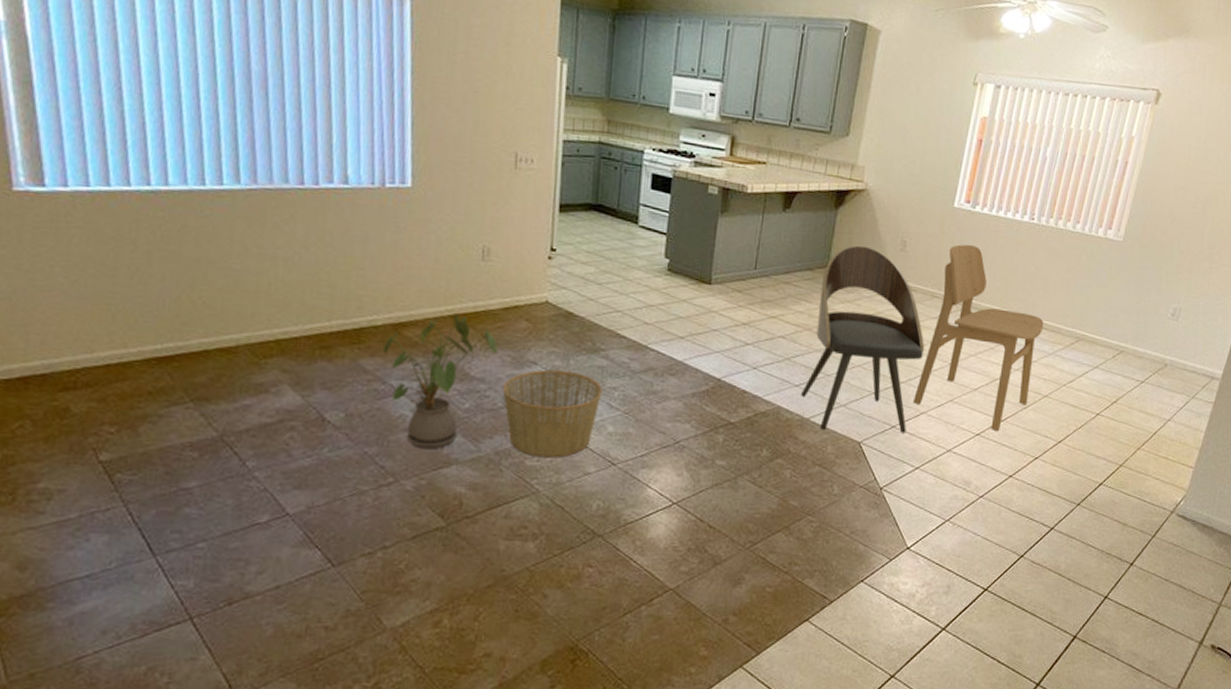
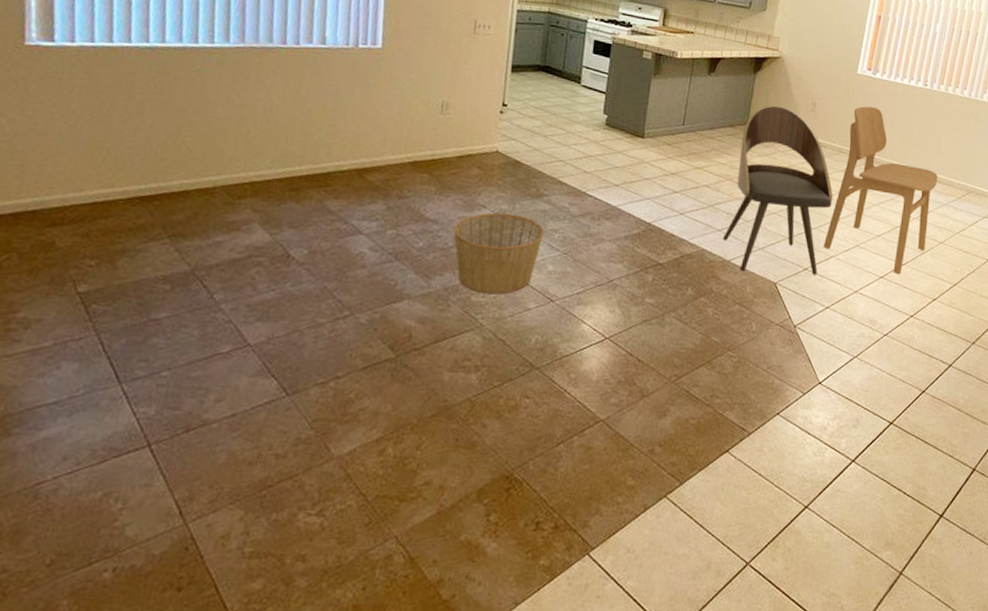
house plant: present [382,315,498,449] -> none [346,162,451,284]

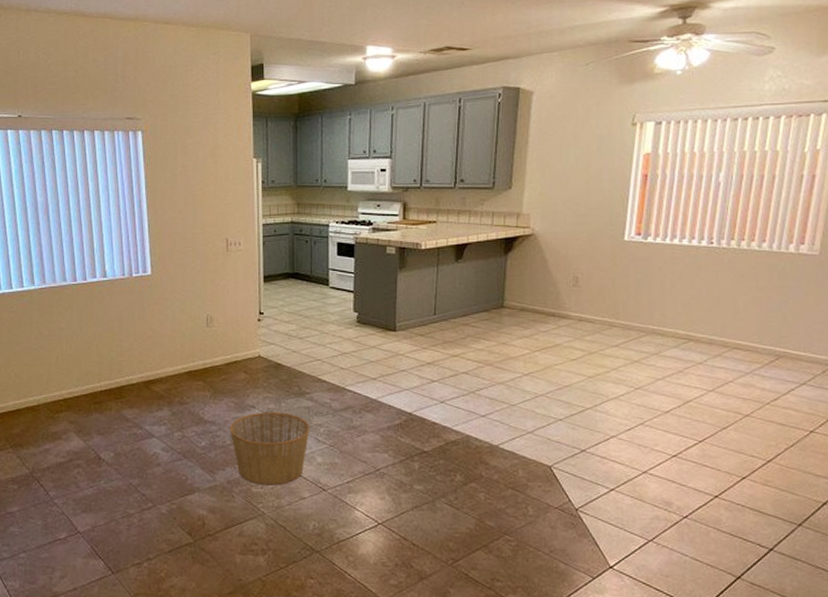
dining chair: present [723,105,833,275] -> none [488,285,608,457]
dining chair: present [823,106,938,275] -> none [600,275,736,453]

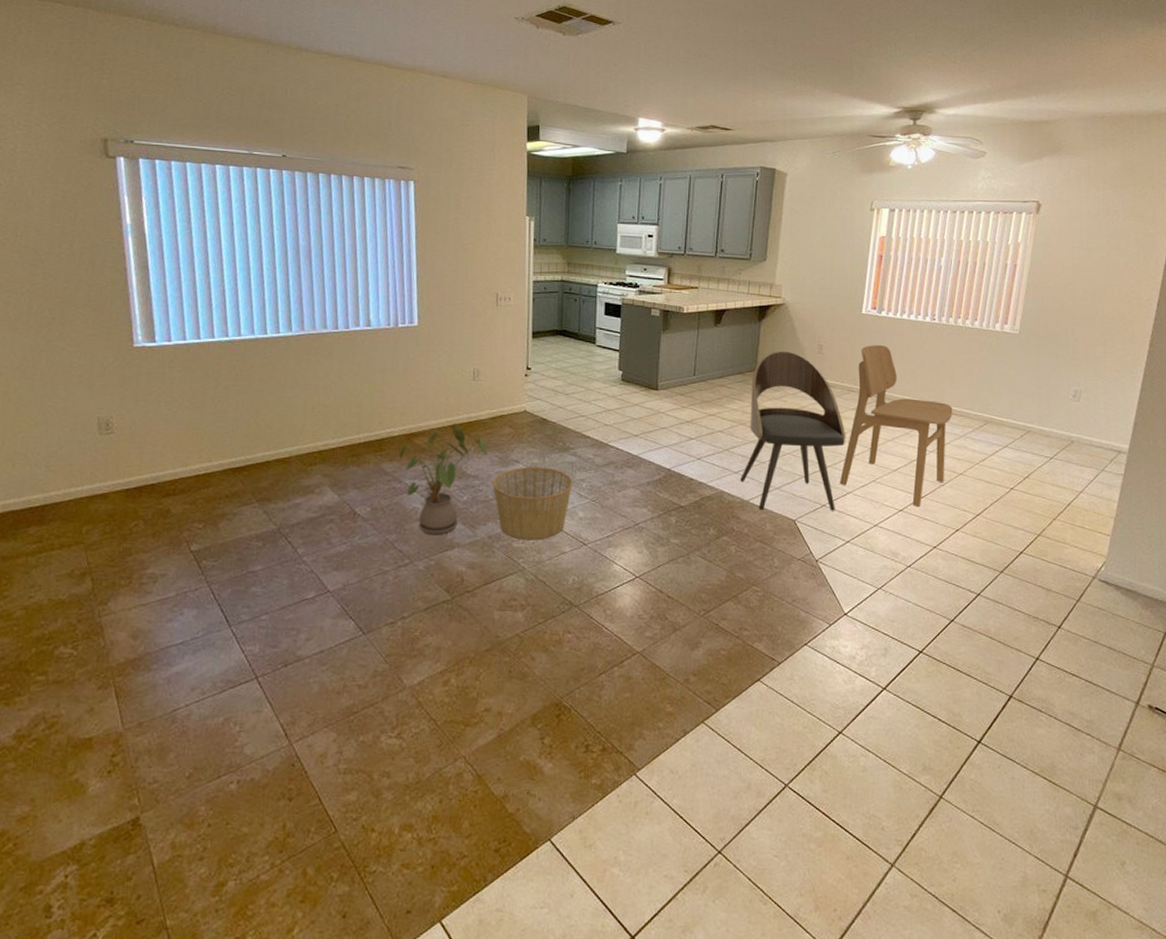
house plant: none [138,372,223,479] -> present [398,425,487,535]
dining chair: none [488,285,608,457] -> present [740,351,846,511]
dining chair: none [600,275,736,453] -> present [839,345,953,508]

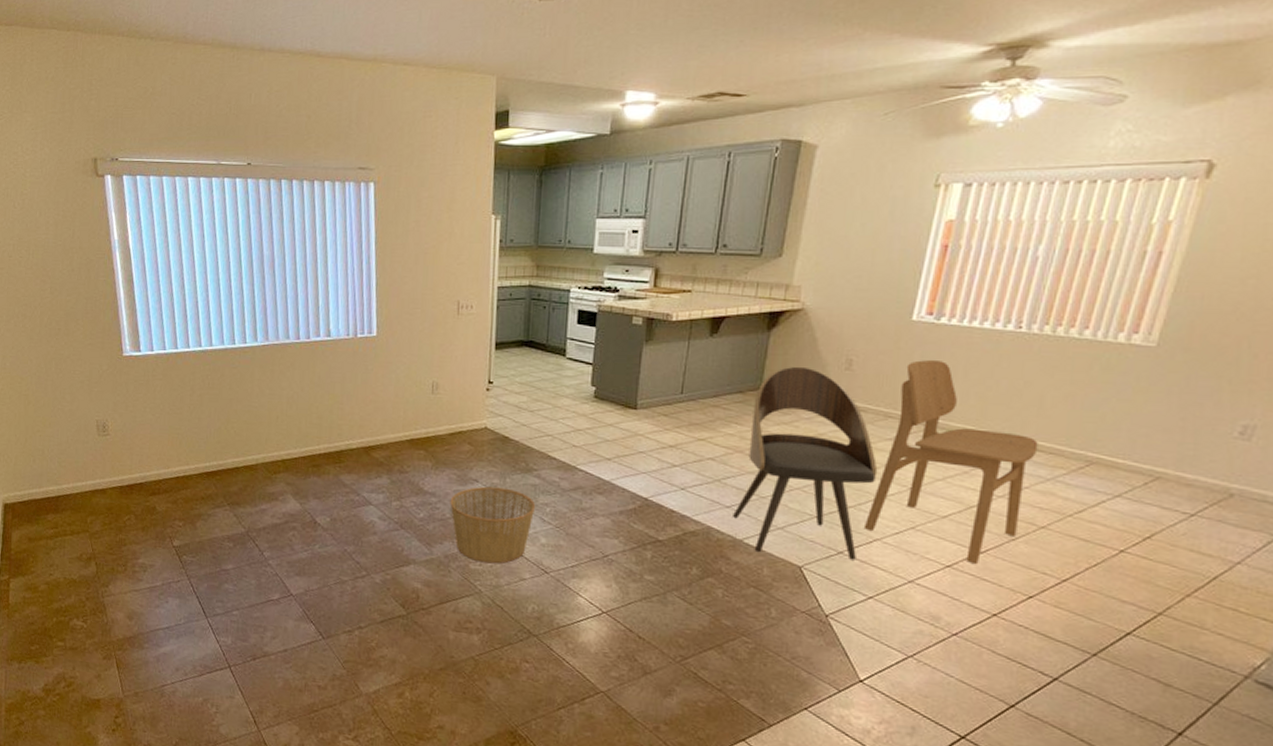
house plant: present [398,425,487,535] -> none [356,440,445,550]

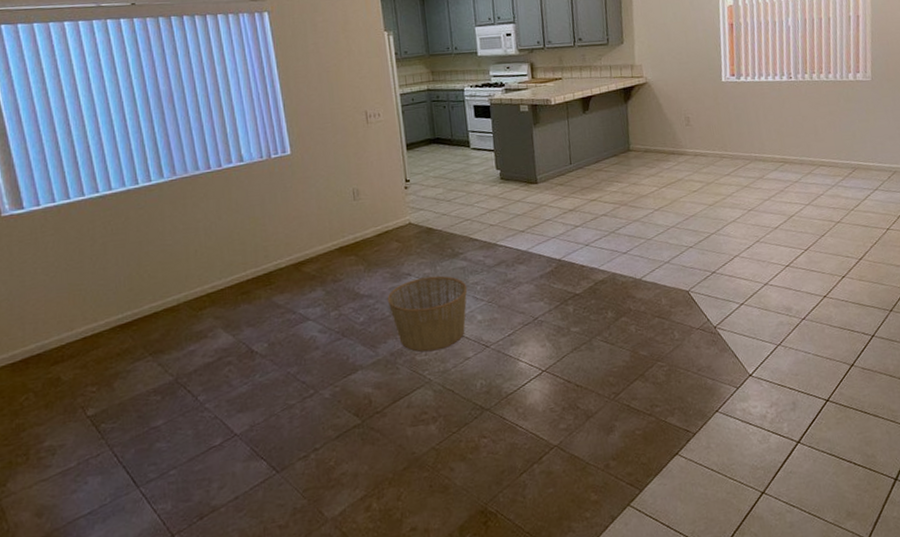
dining chair: present [733,366,878,560] -> none [626,128,725,287]
dining chair: present [863,360,1038,565] -> none [724,109,824,261]

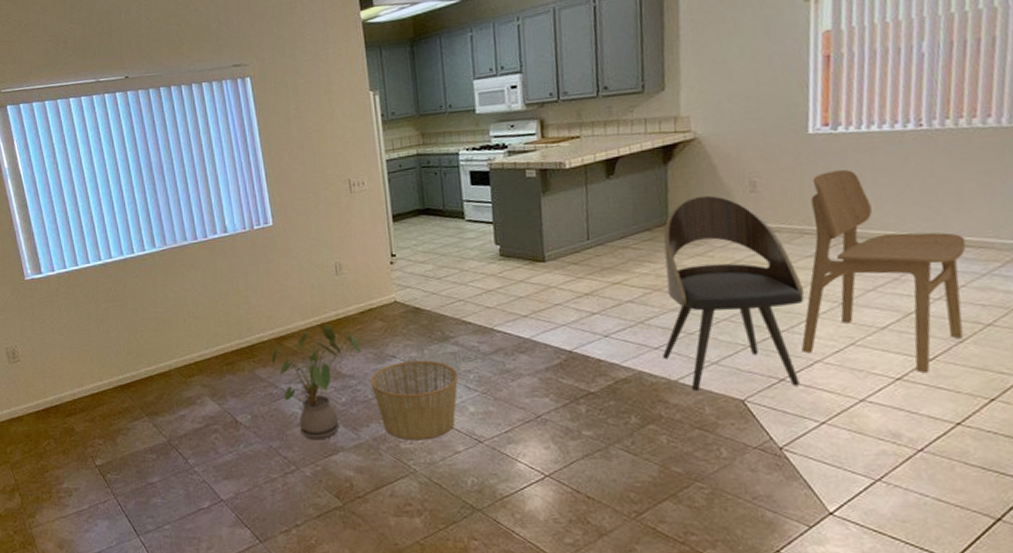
house plant: none [288,247,378,361] -> present [271,324,361,439]
dining chair: none [626,128,725,287] -> present [663,195,805,392]
dining chair: none [724,109,824,261] -> present [800,170,966,374]

